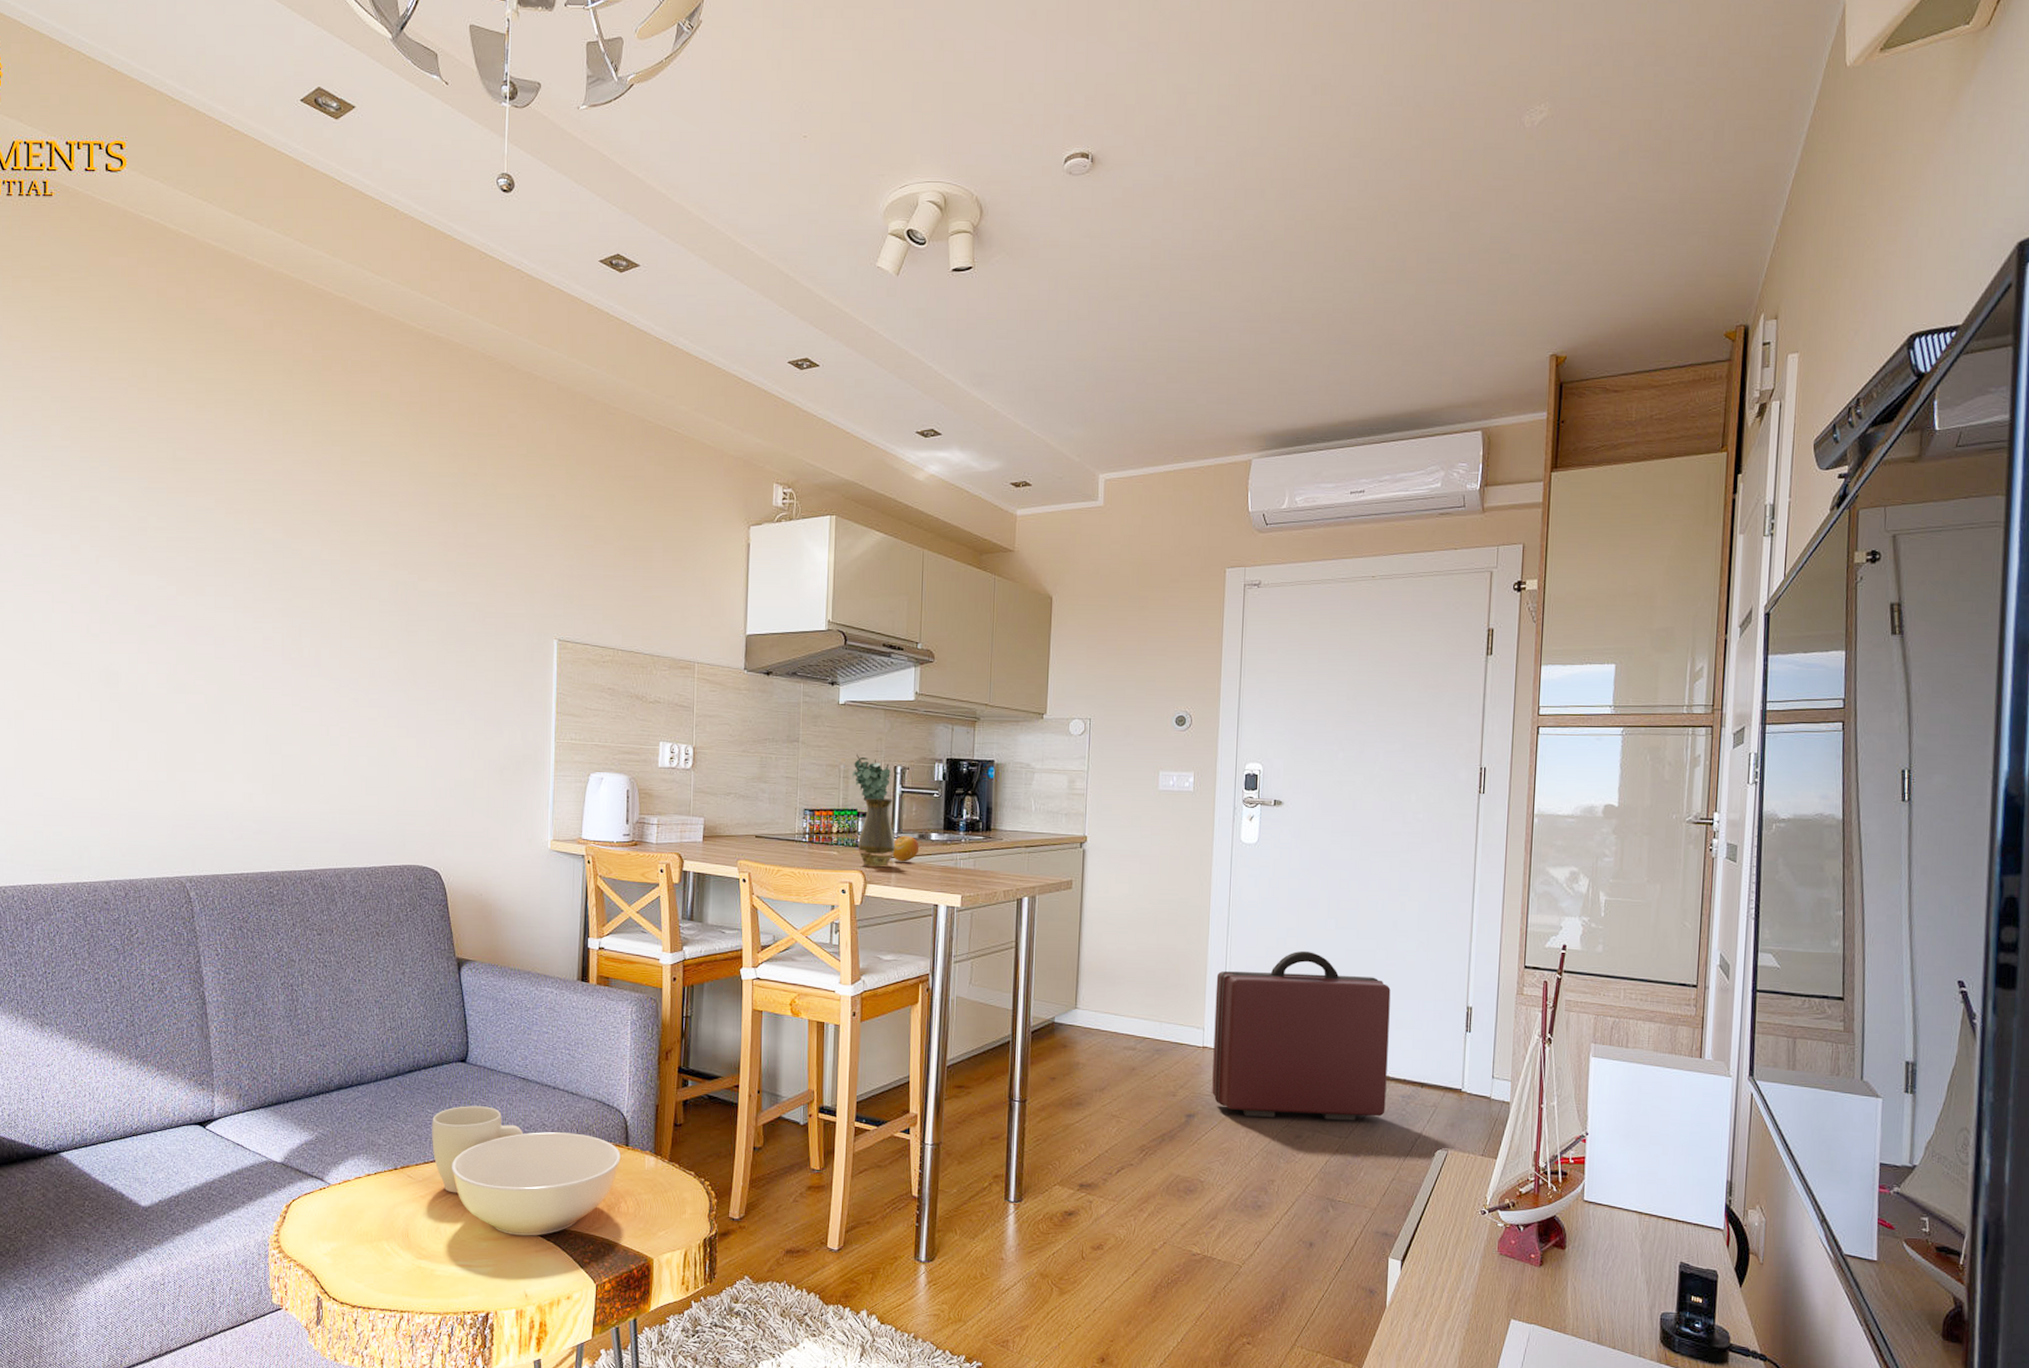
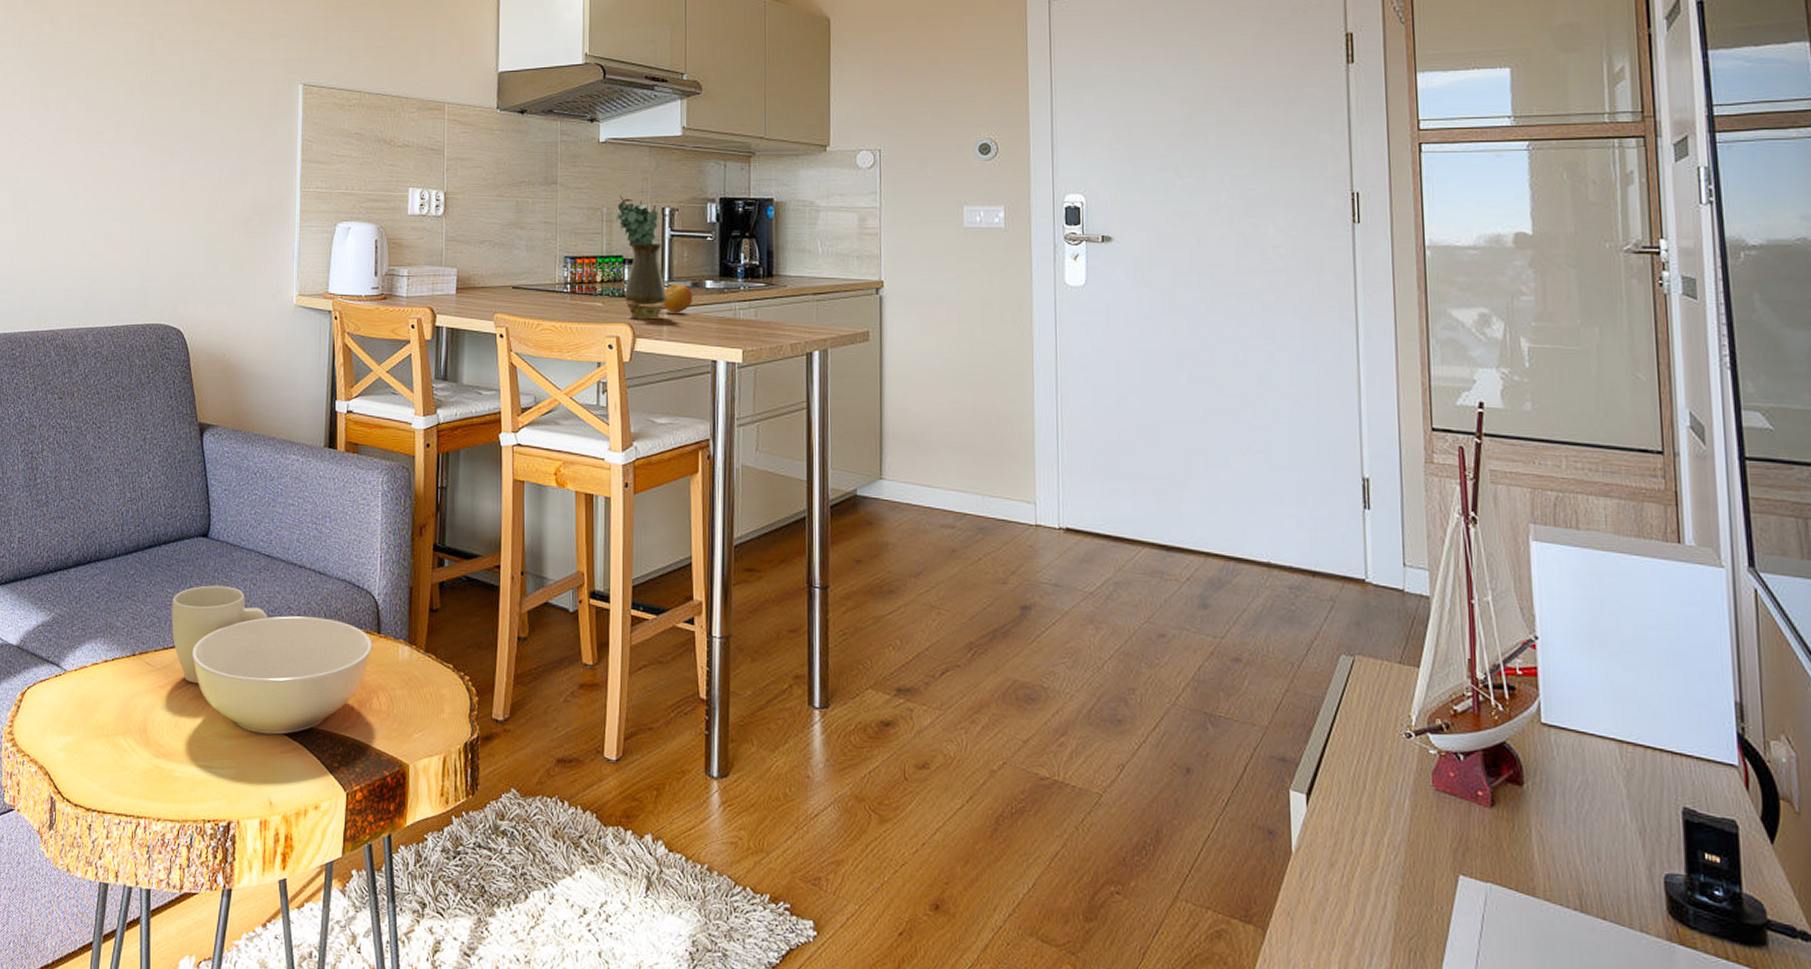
briefcase: present [1212,950,1391,1121] -> none [1046,410,1269,617]

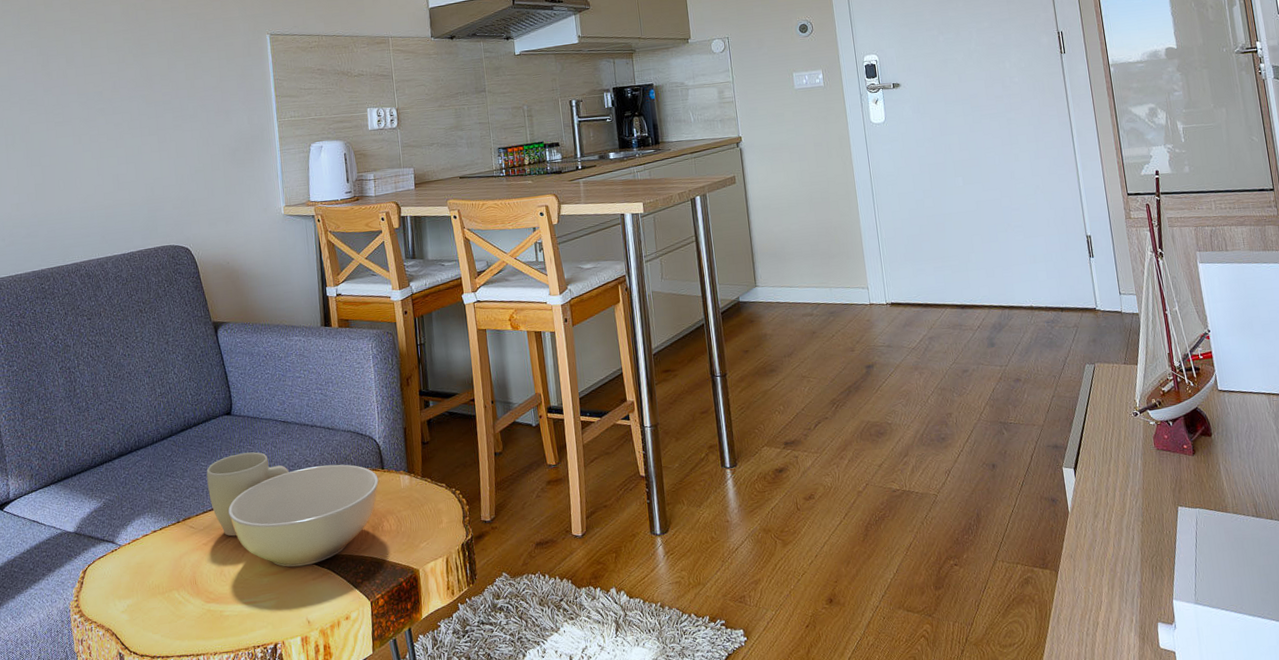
vase: present [616,195,666,318] -> none [535,95,581,190]
fruit: present [663,283,693,313] -> none [578,157,601,182]

